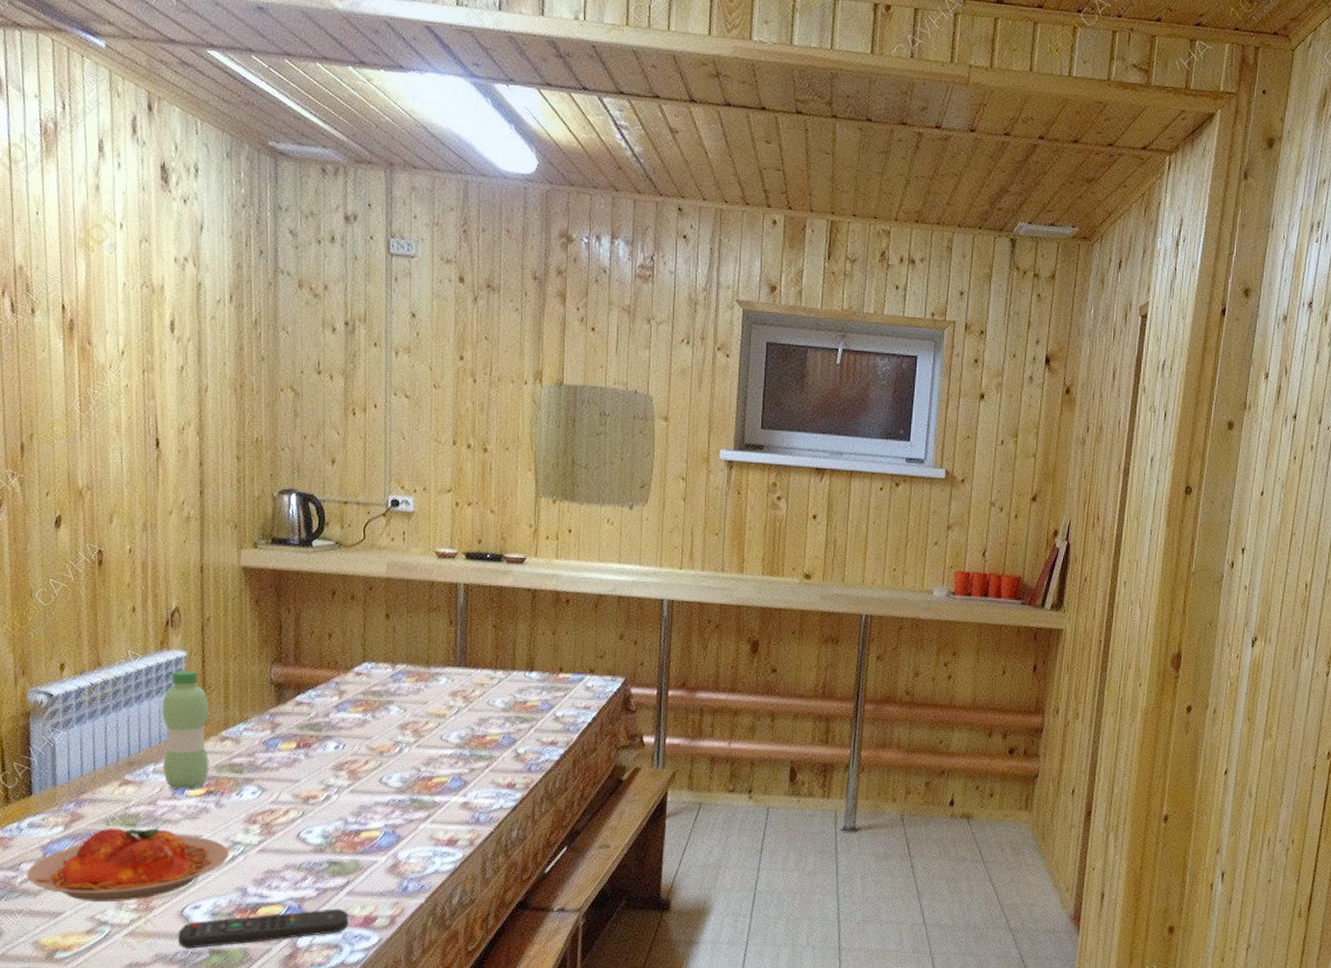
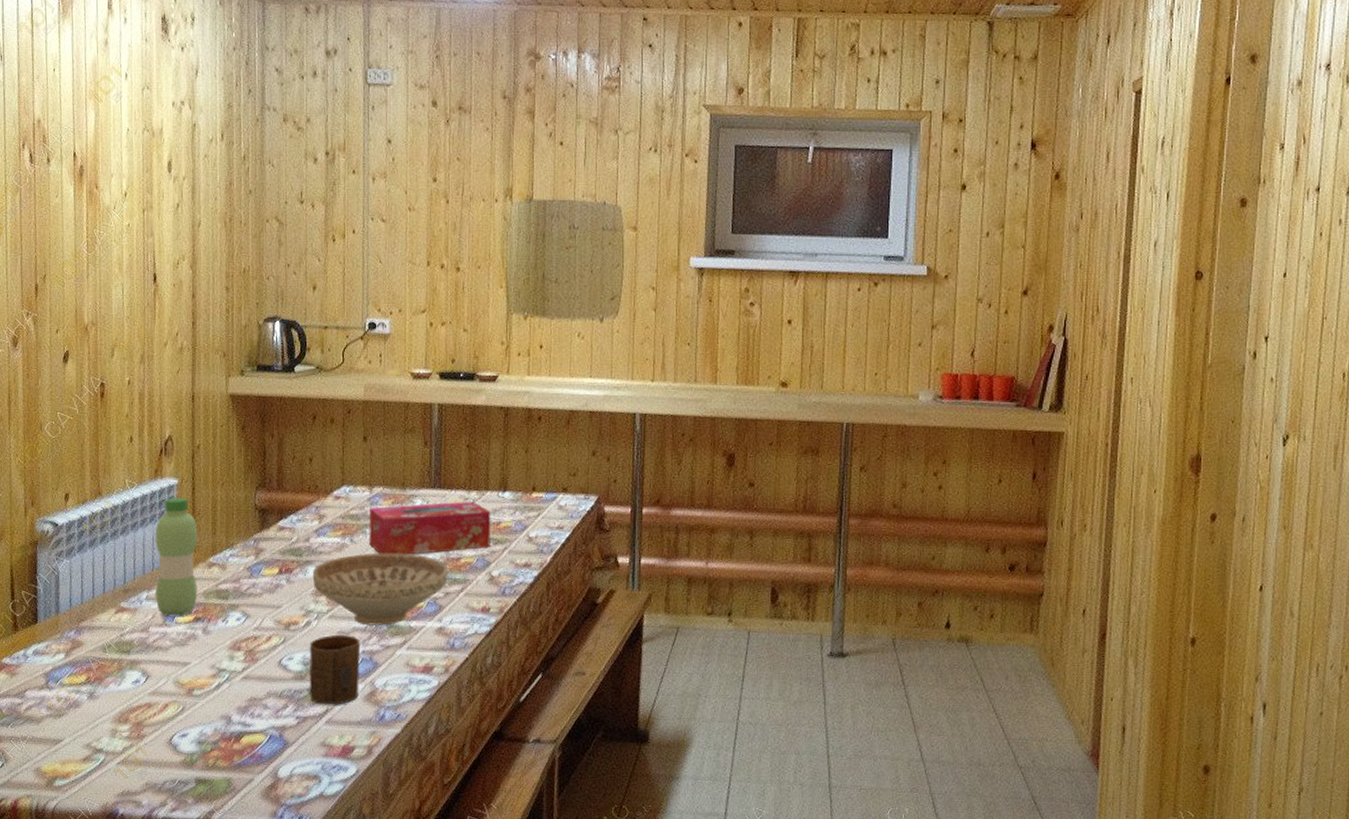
plate: present [27,826,229,902] -> none [31,653,215,730]
remote control: present [178,909,349,949] -> none [167,738,327,778]
cup: none [329,809,383,877] -> present [309,635,361,705]
decorative bowl: none [332,729,473,800] -> present [312,553,448,625]
tissue box: none [391,680,517,732] -> present [369,501,491,555]

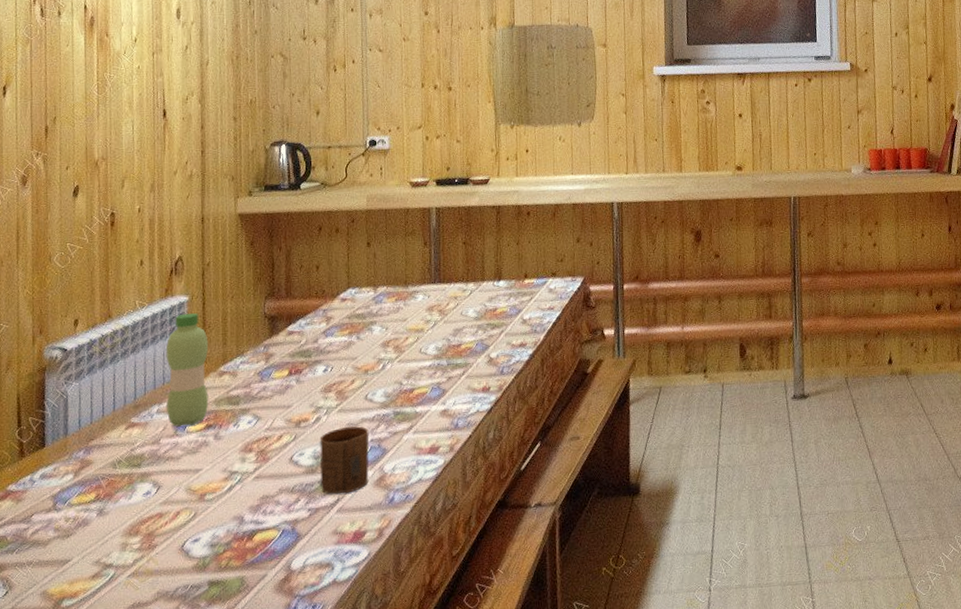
decorative bowl: present [312,553,448,625] -> none [321,345,450,415]
tissue box: present [369,501,491,555] -> none [374,292,488,348]

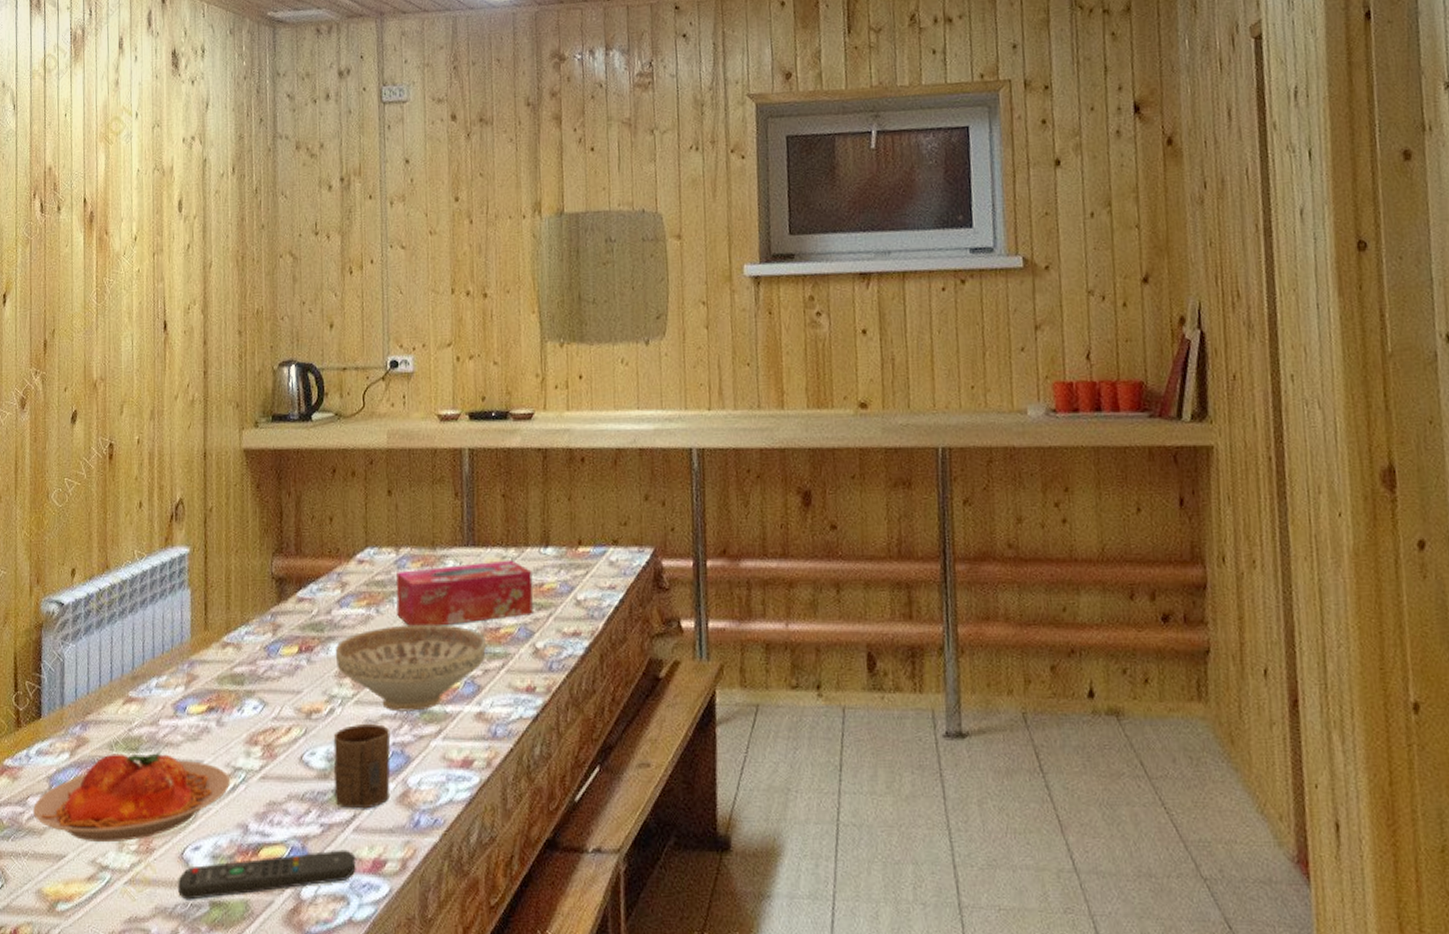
plate: none [38,463,227,546] -> present [33,750,230,843]
water bottle: present [165,313,209,427] -> none [165,569,211,706]
remote control: none [179,526,339,583] -> present [178,849,356,900]
decorative bowl: none [321,345,450,415] -> present [335,624,486,712]
tissue box: none [374,292,488,348] -> present [396,559,533,627]

